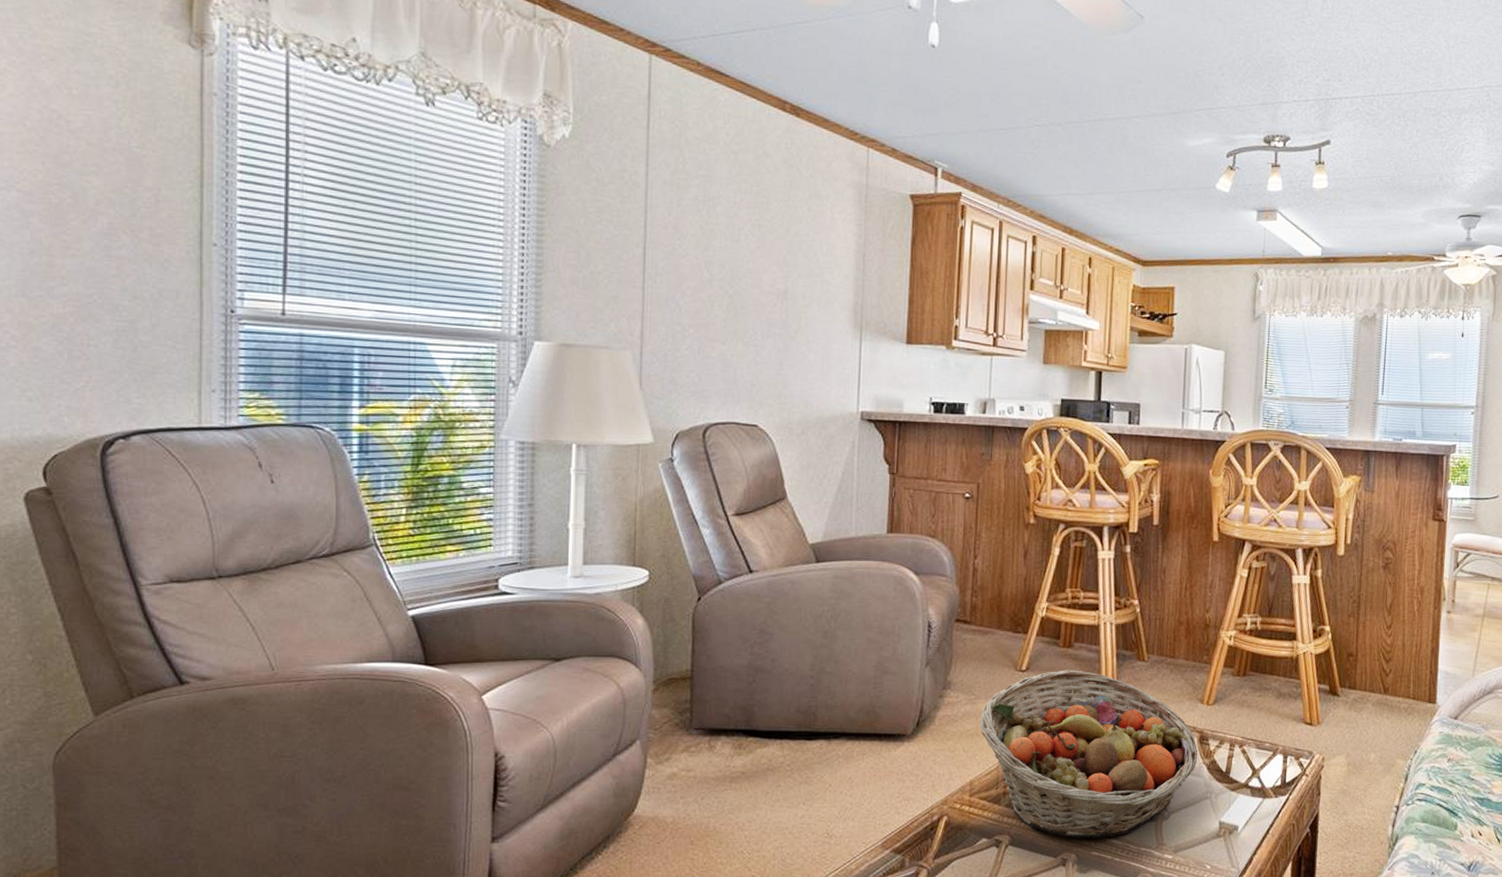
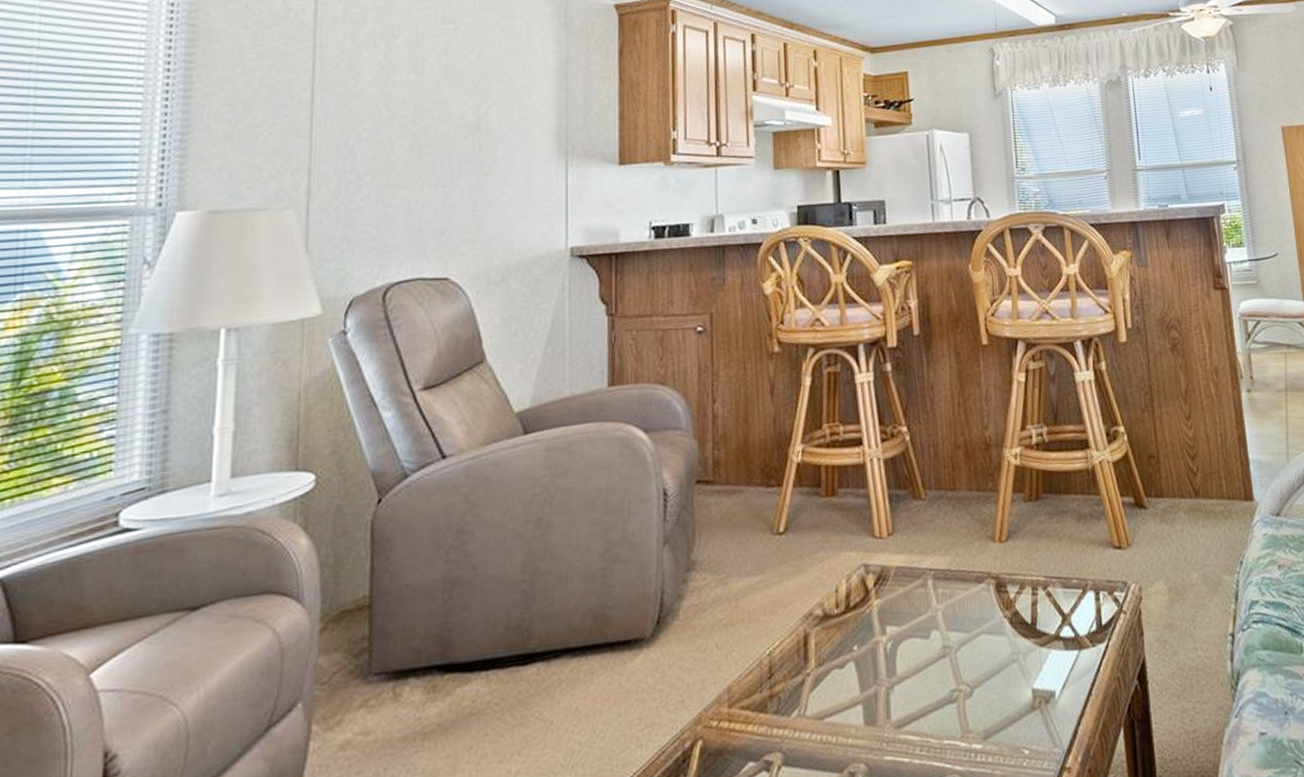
fruit basket: present [980,670,1198,839] -> none [734,522,997,743]

